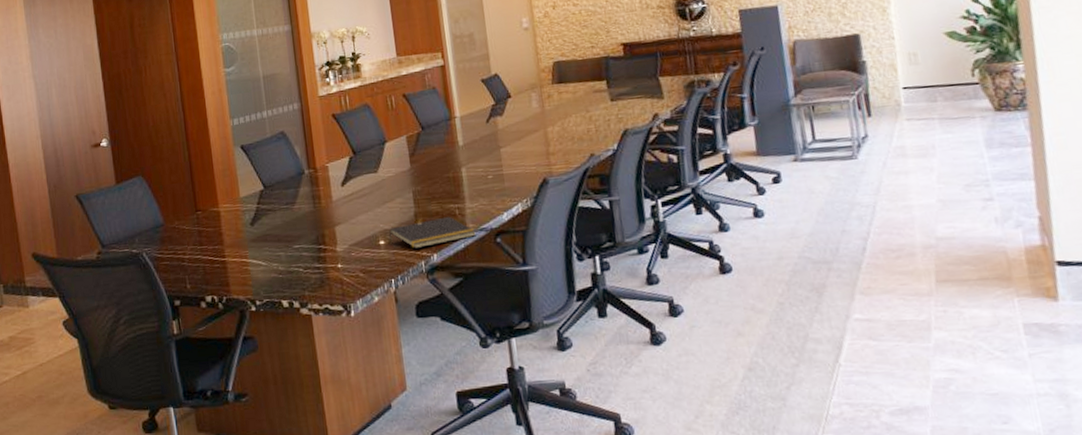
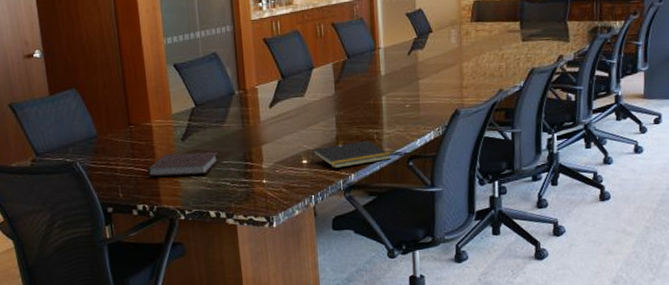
notebook: none [215,236,290,266] -> present [147,152,219,177]

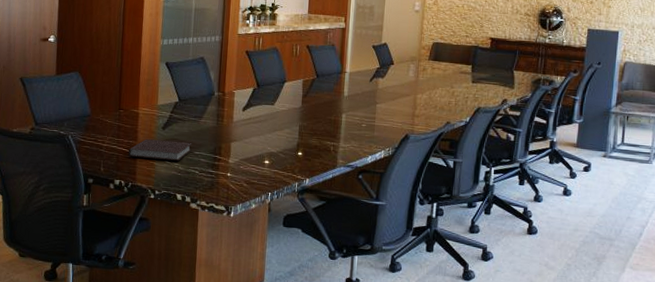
notepad: present [311,140,392,168] -> none [272,150,345,172]

